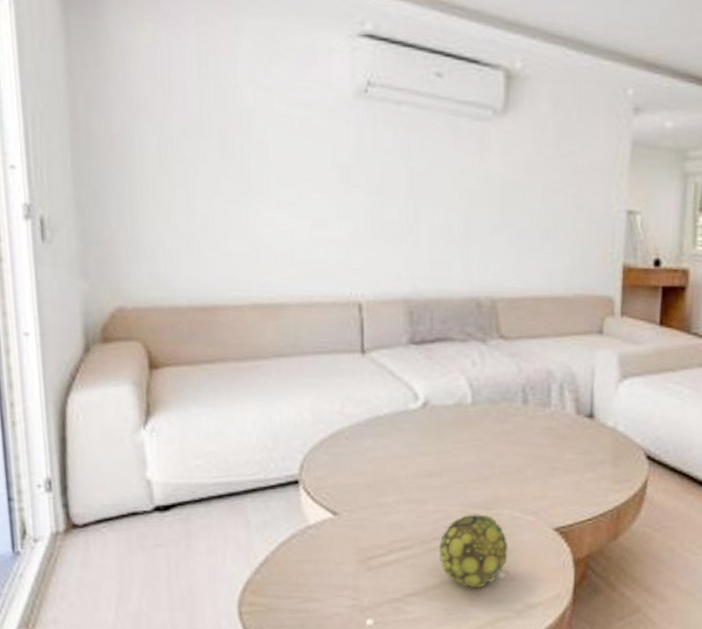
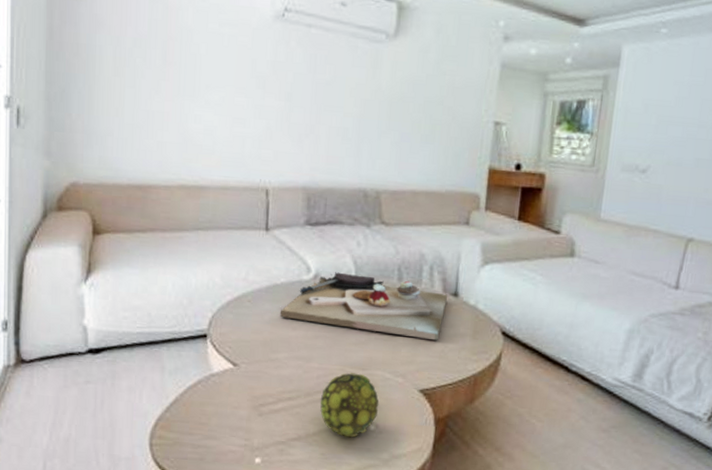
decorative tray: none [384,398,581,471] -> present [279,272,447,341]

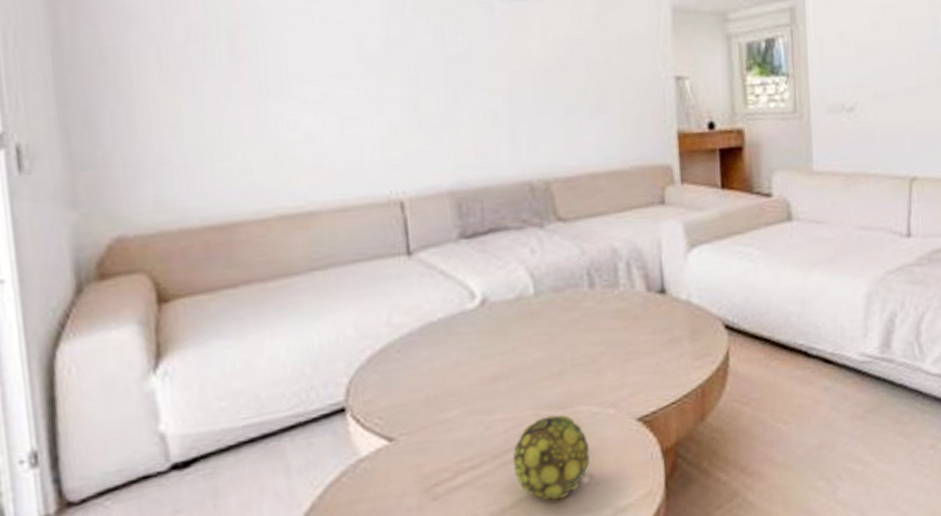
decorative tray: present [279,272,447,341] -> none [442,285,654,364]

